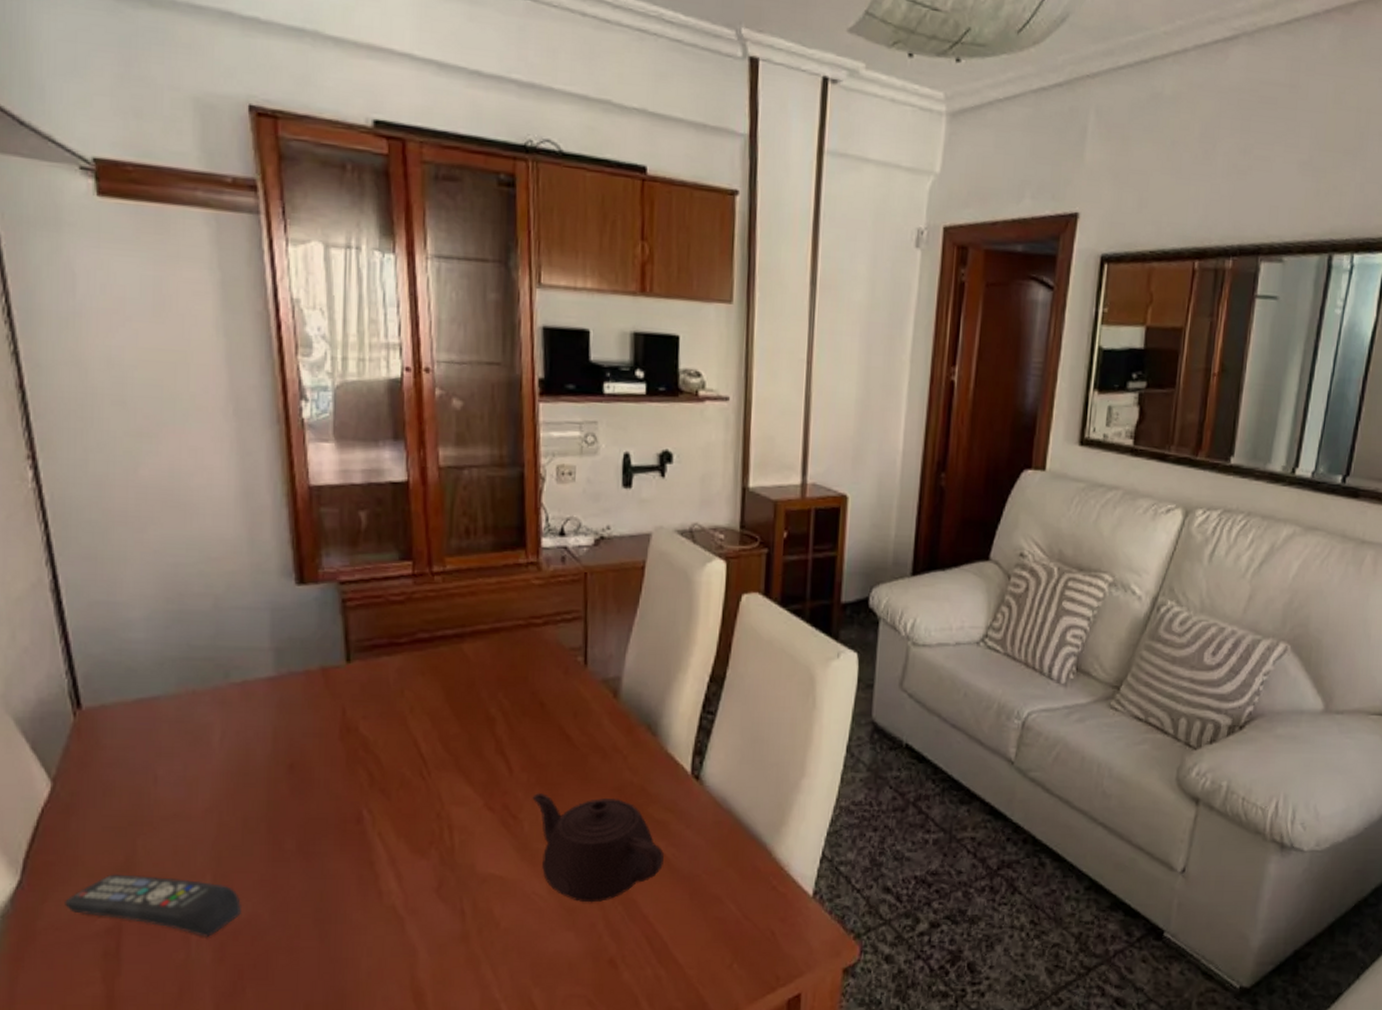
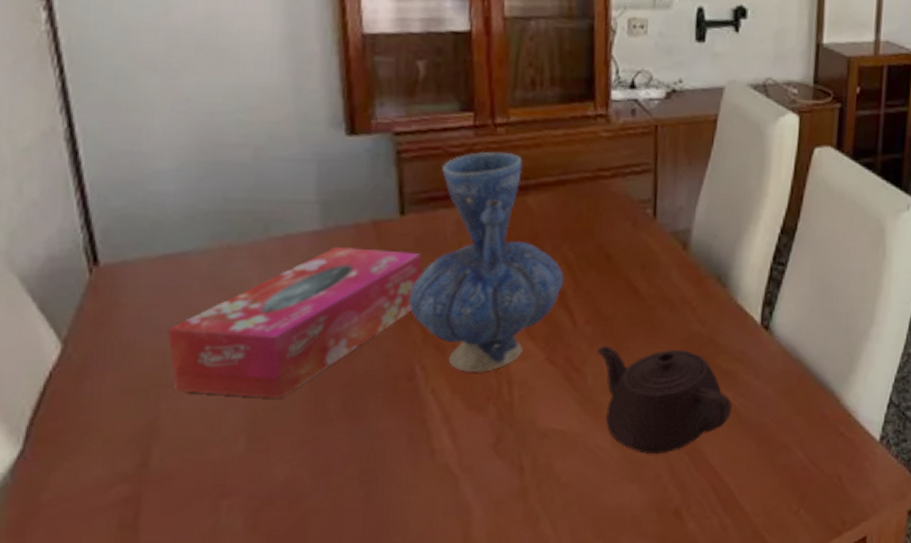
remote control: present [65,874,243,937] -> none [74,439,280,503]
tissue box: none [142,693,367,838] -> present [167,247,422,399]
vase: none [355,599,500,818] -> present [408,151,565,373]

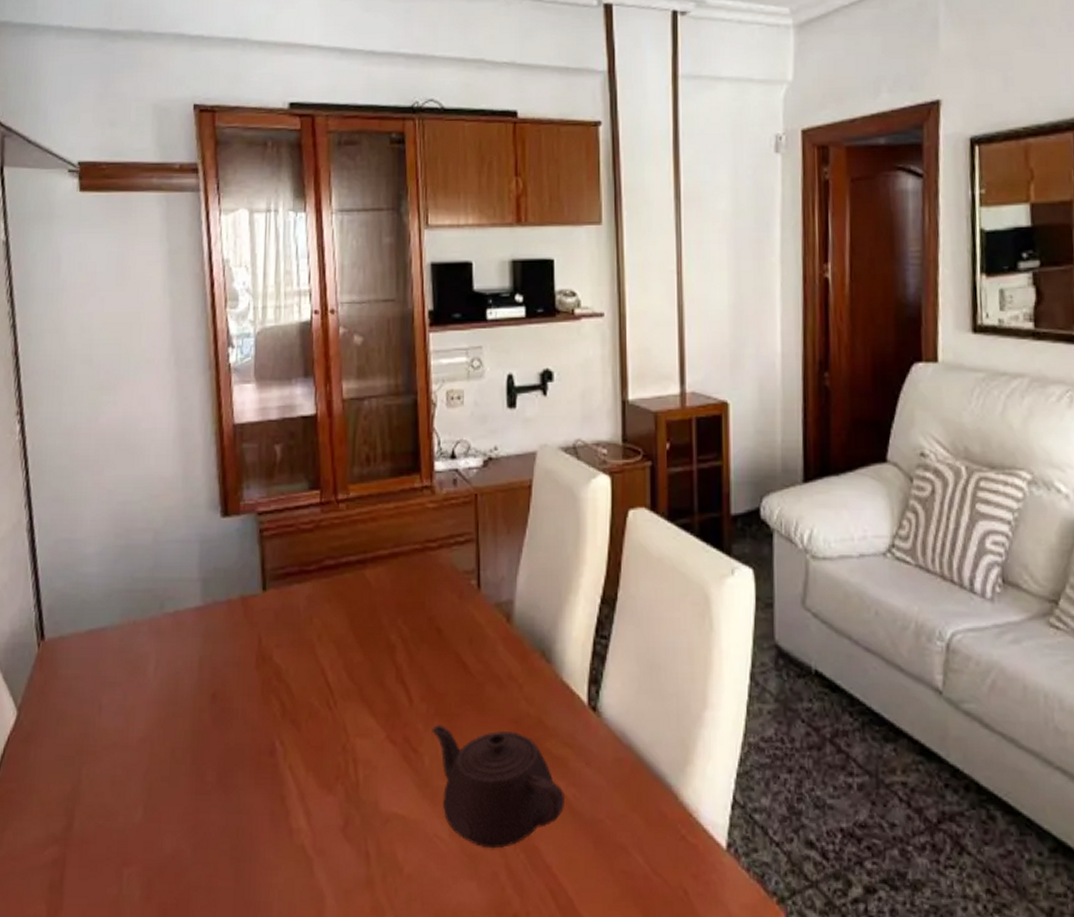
tissue box: present [167,247,422,399] -> none [89,622,280,769]
vase: present [408,151,565,373] -> none [269,527,400,750]

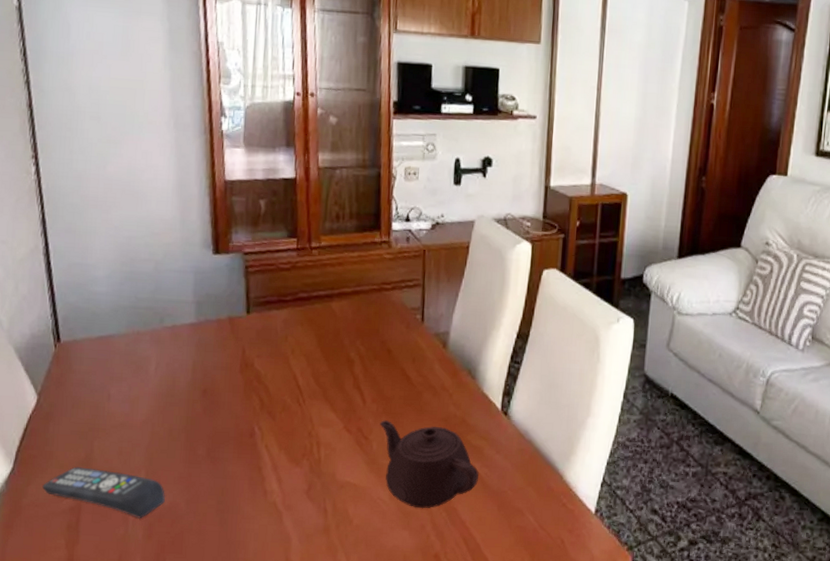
remote control: none [21,803,168,872] -> present [42,467,166,518]

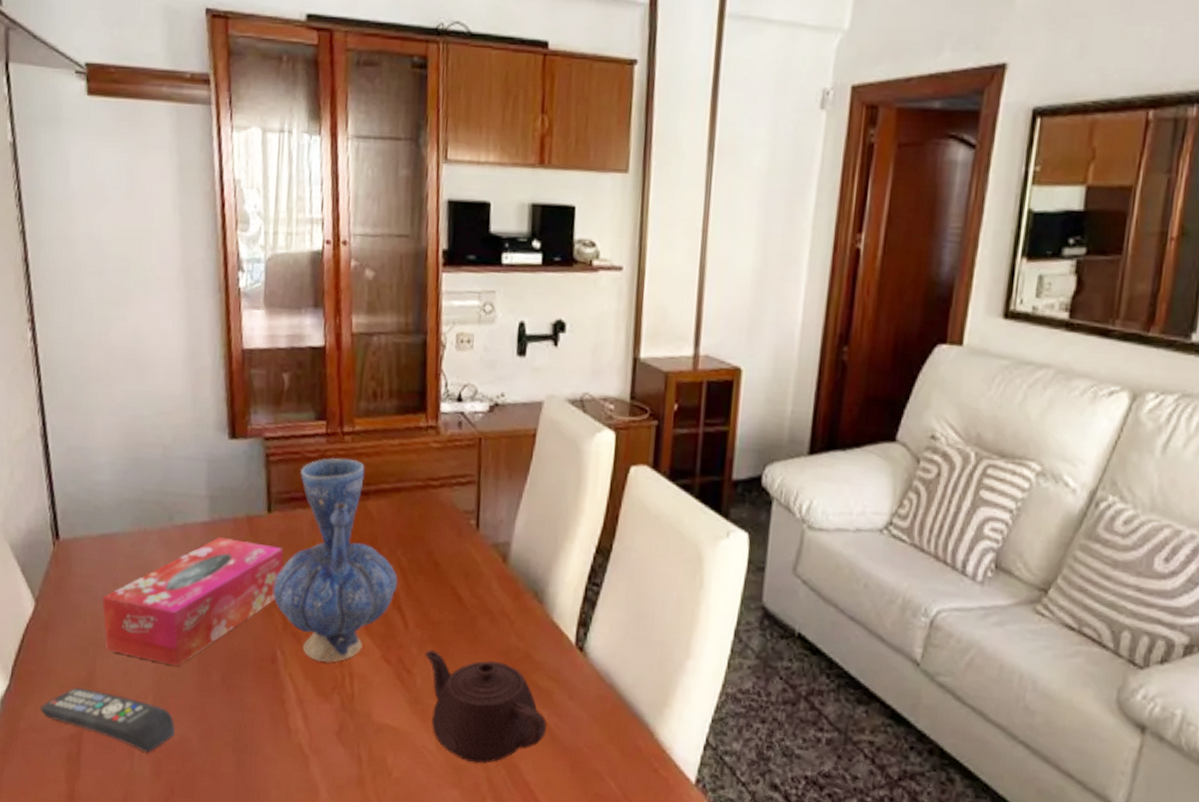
tissue box: none [99,336,261,444] -> present [102,537,284,666]
vase: none [251,268,358,435] -> present [272,458,398,663]

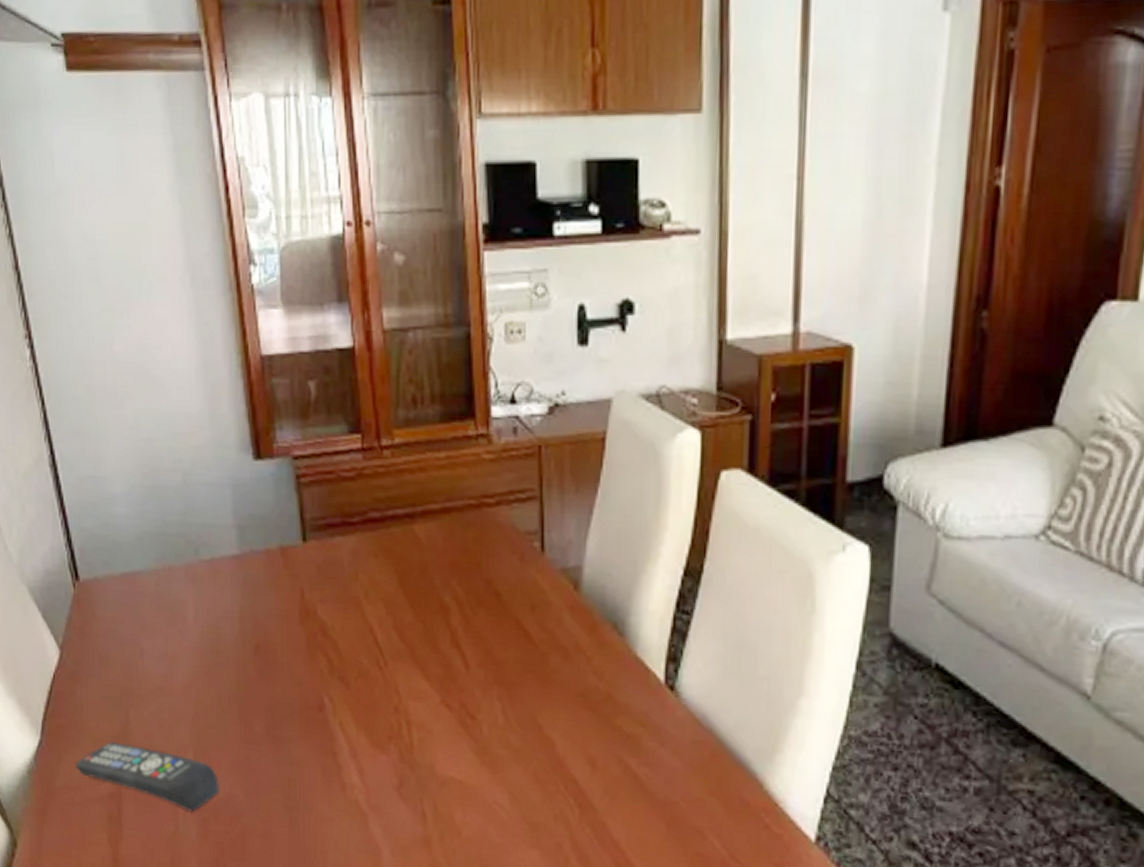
tissue box: present [102,537,284,666] -> none [130,572,324,717]
vase: present [272,458,398,663] -> none [314,476,455,710]
teapot: present [425,650,547,764] -> none [490,693,635,821]

